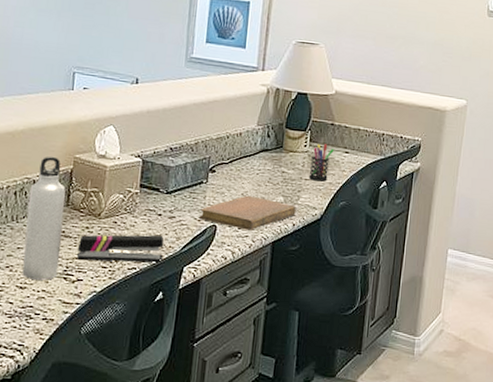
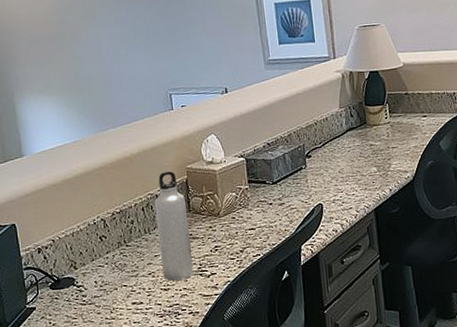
stapler: present [77,234,165,262] -> none [205,221,282,256]
notebook: present [198,195,296,231] -> none [305,171,390,203]
pen holder: present [308,143,334,182] -> none [394,112,413,148]

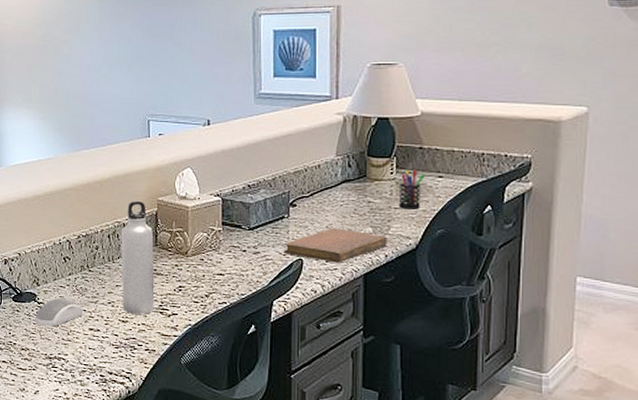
computer mouse: none [75,276,125,310] -> present [35,297,84,327]
notebook: none [305,171,390,203] -> present [283,228,387,263]
pen holder: none [394,112,413,148] -> present [398,169,425,209]

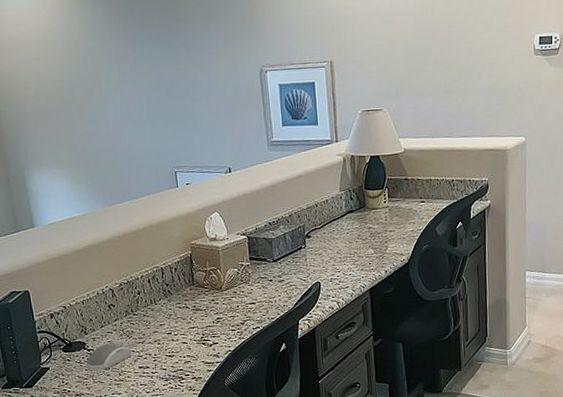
water bottle: present [121,200,155,314] -> none [160,245,197,348]
notebook: present [283,228,387,263] -> none [303,252,386,282]
pen holder: present [398,169,425,209] -> none [392,197,411,231]

